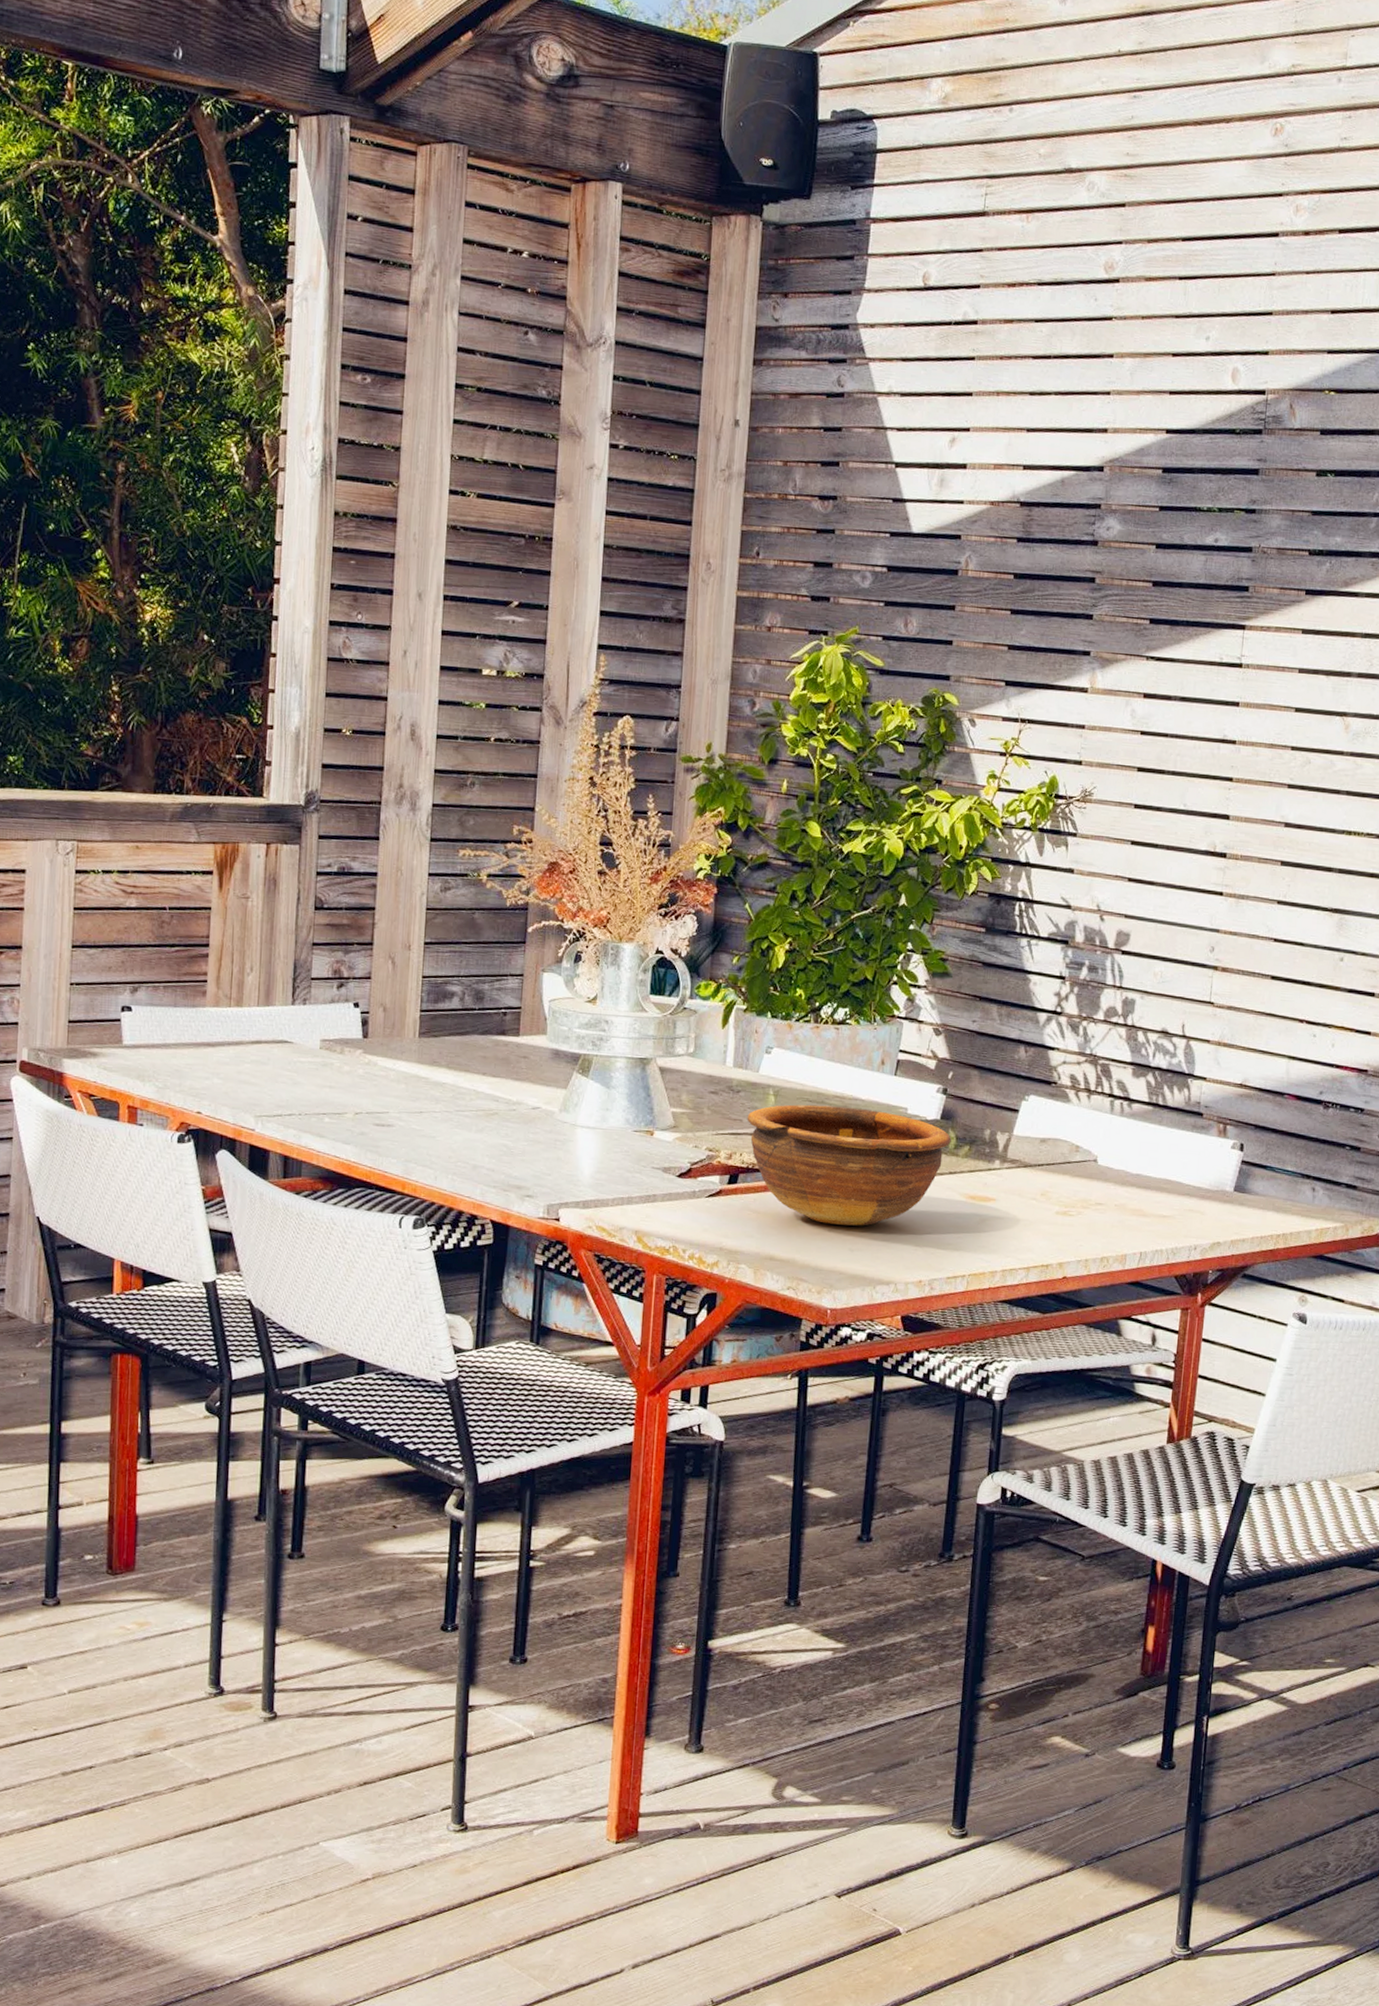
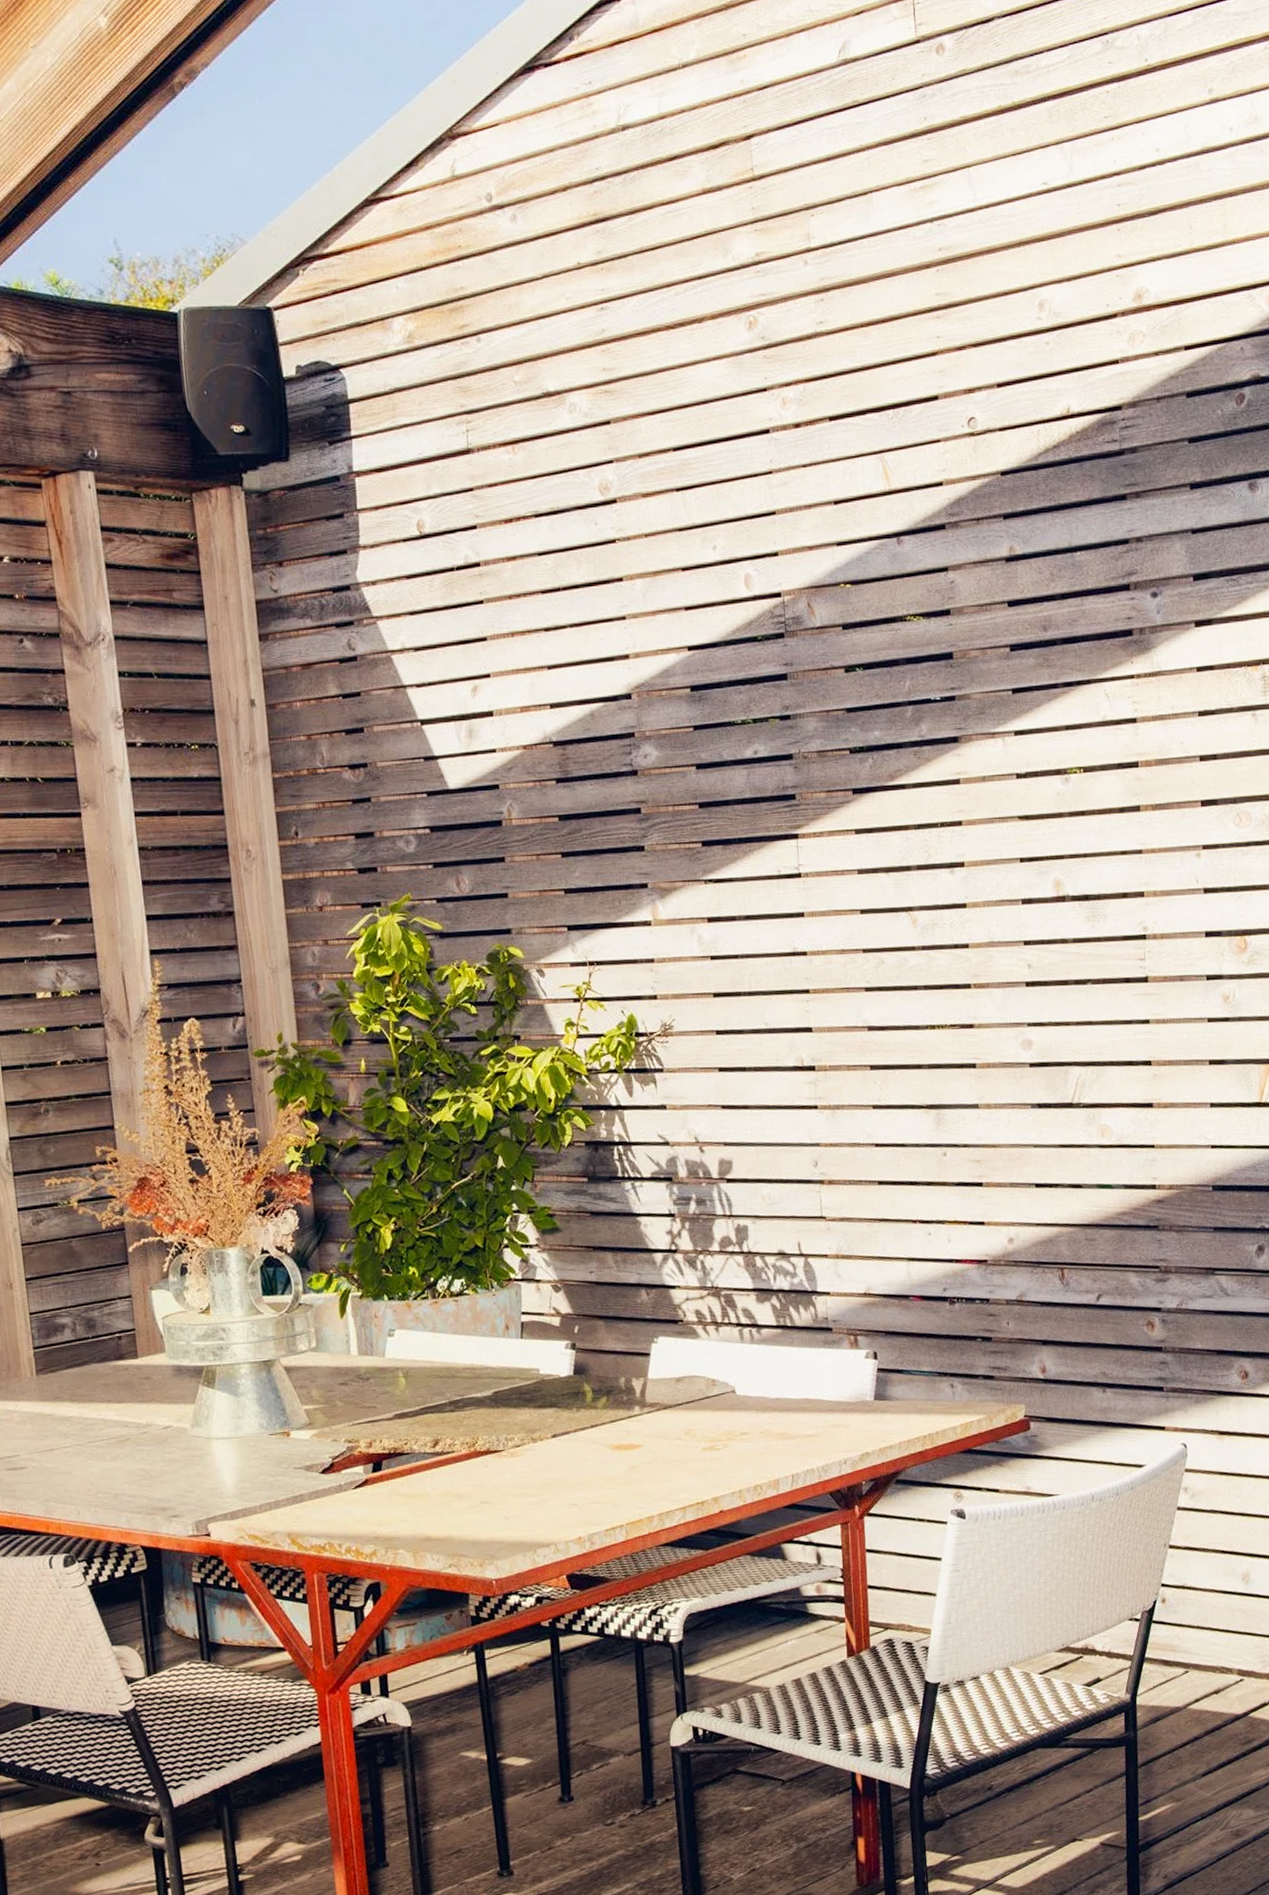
bowl: present [747,1104,952,1226] -> none [380,1376,588,1496]

